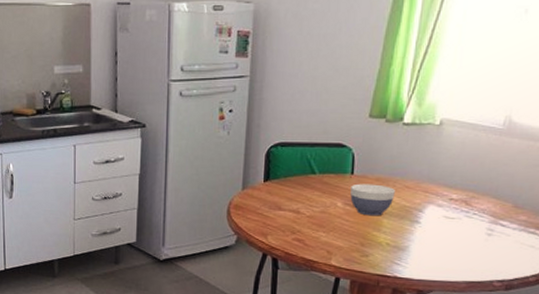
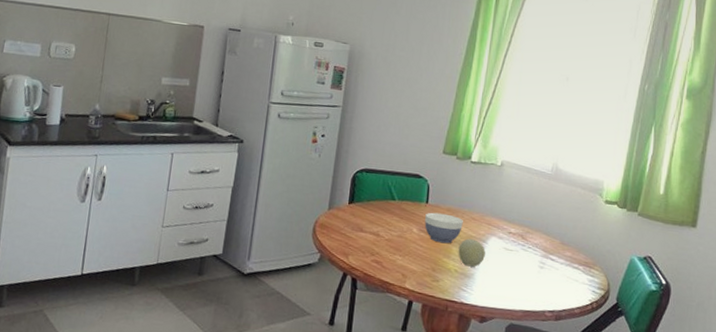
fruit: none [390,209,422,239] -> present [458,238,485,267]

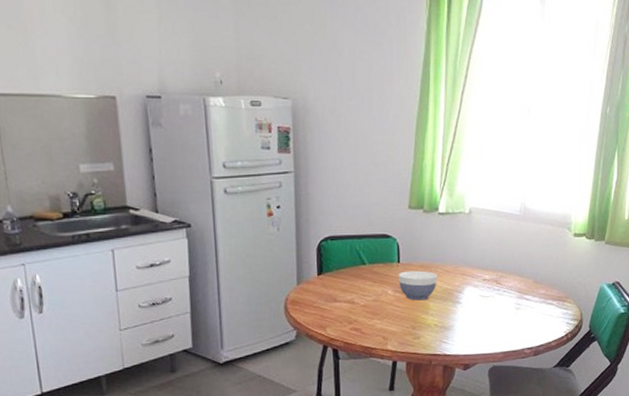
fruit: present [458,238,485,267] -> none [435,292,462,319]

